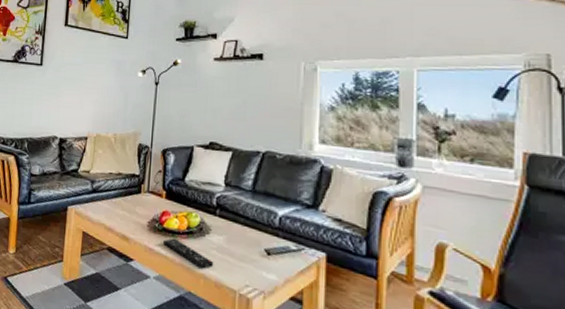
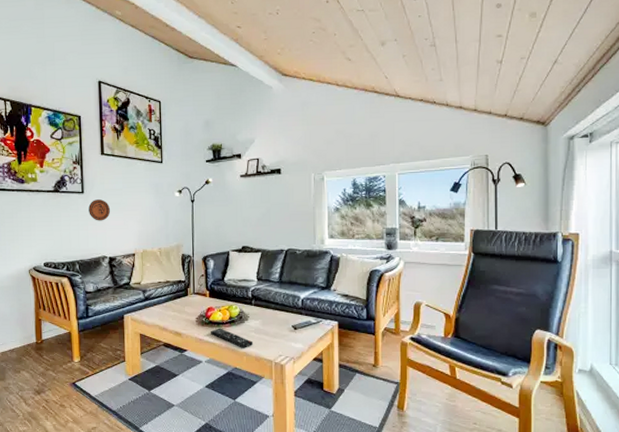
decorative plate: none [45,73,68,97] -> present [88,199,111,221]

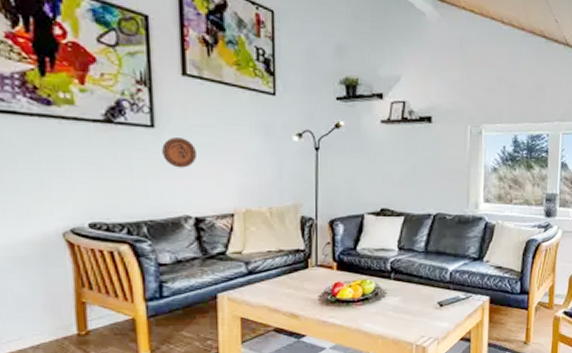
remote control: present [211,328,254,348] -> none [338,307,391,330]

